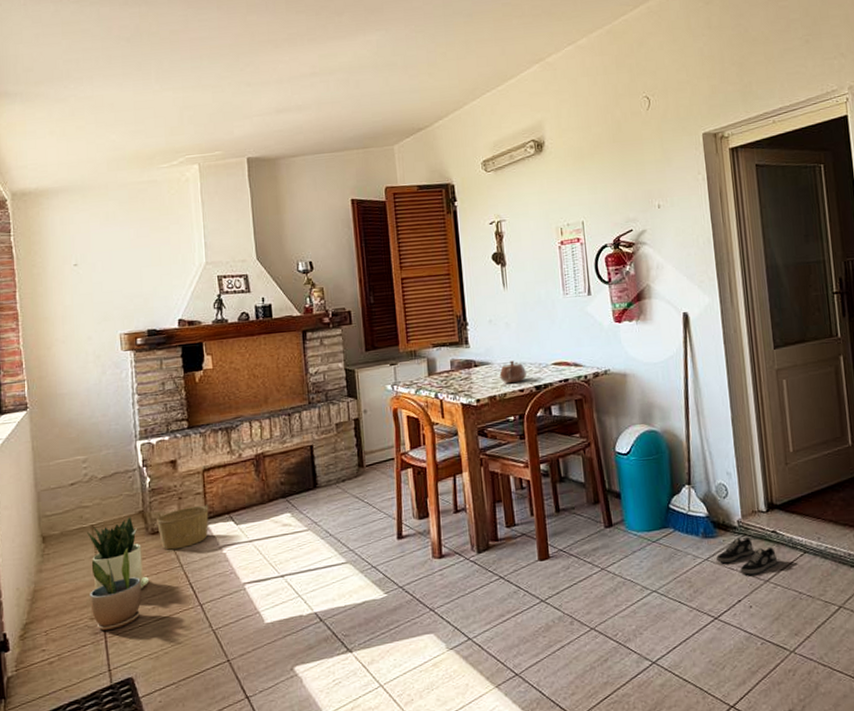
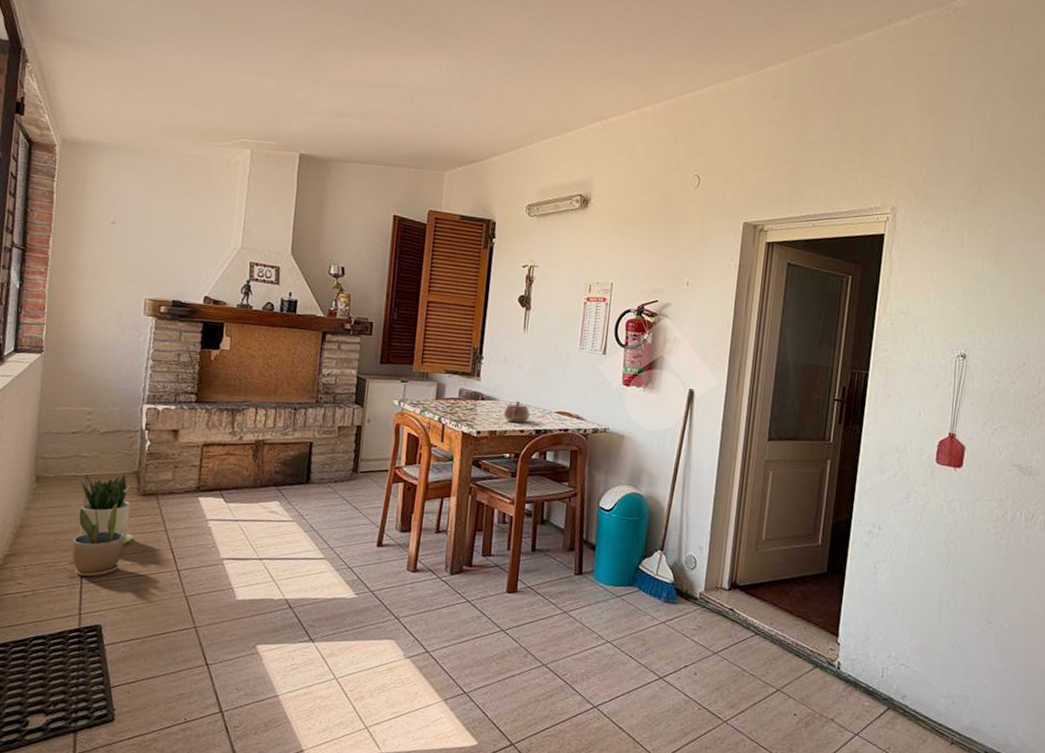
basket: present [155,504,209,550] -> none [149,476,202,515]
shoe: present [716,537,778,575] -> none [673,608,730,645]

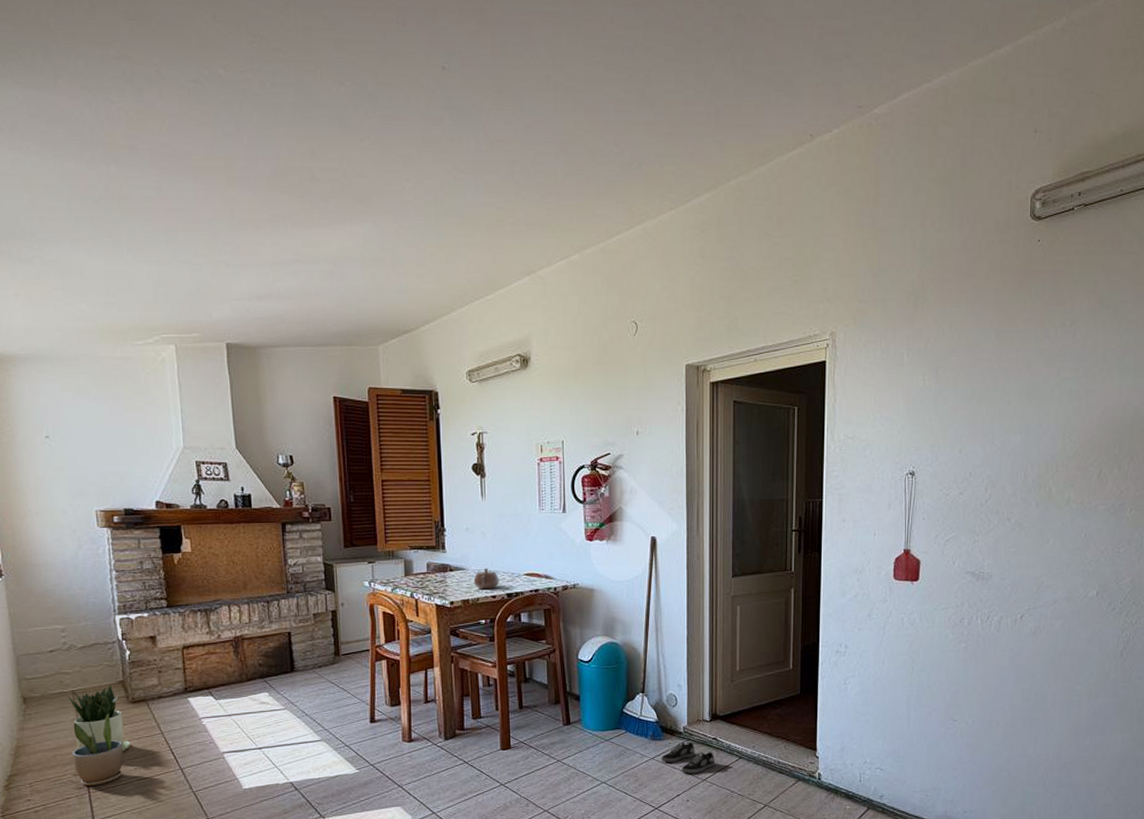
shoe: none [673,608,730,645] -> present [662,741,716,774]

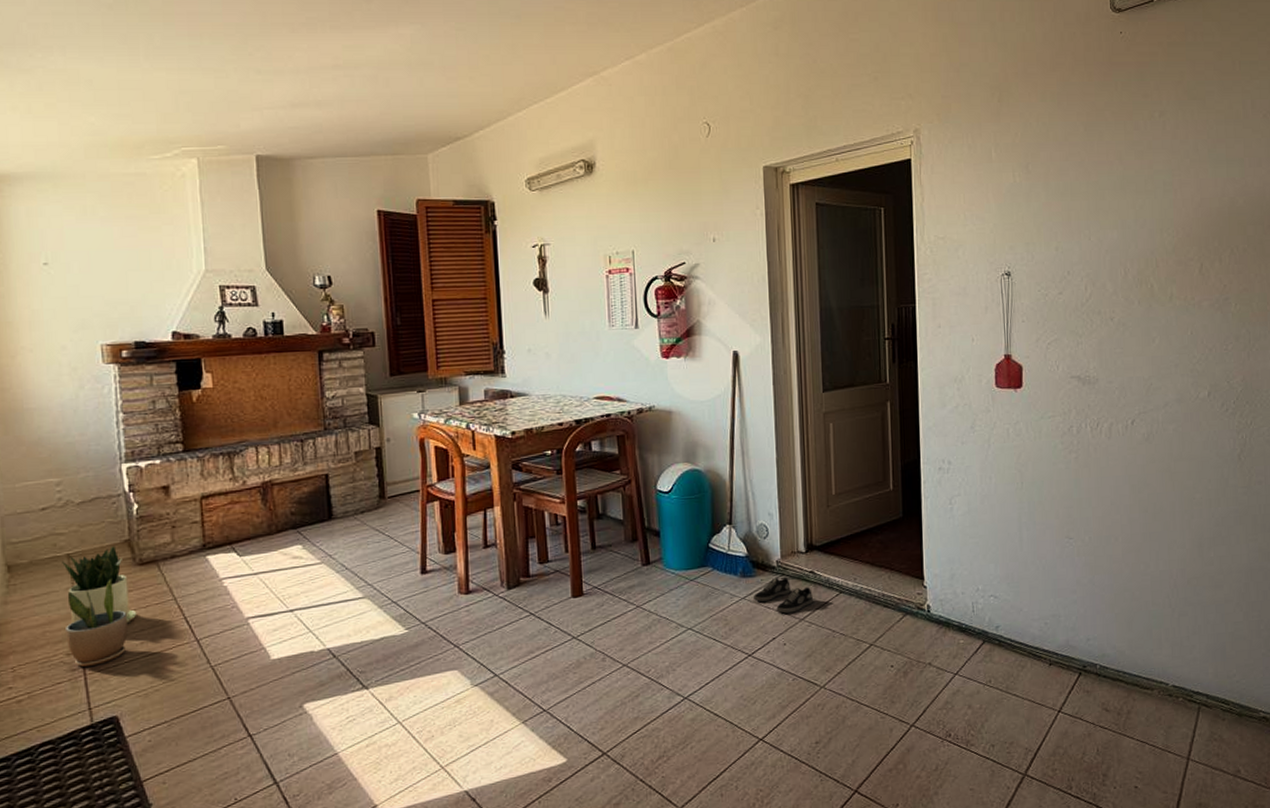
teapot: present [473,568,500,590] -> none [537,392,567,417]

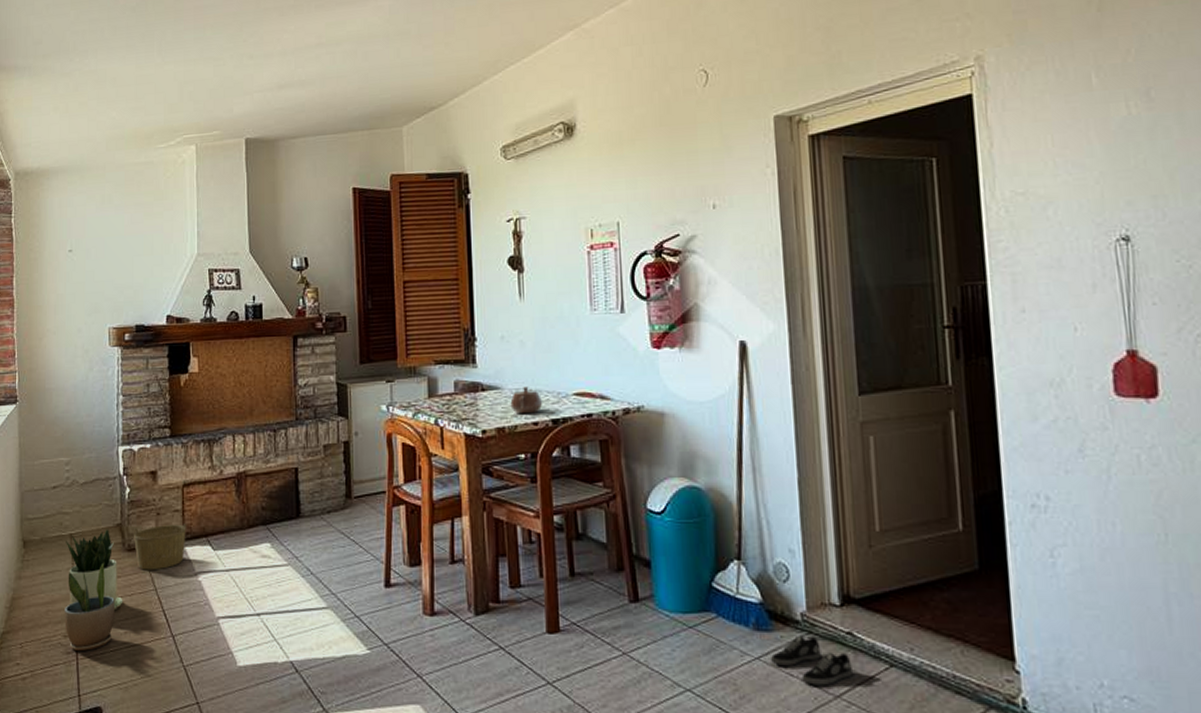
basket: none [144,534,207,582] -> present [133,524,186,570]
teapot: none [537,392,567,417] -> present [510,386,543,414]

